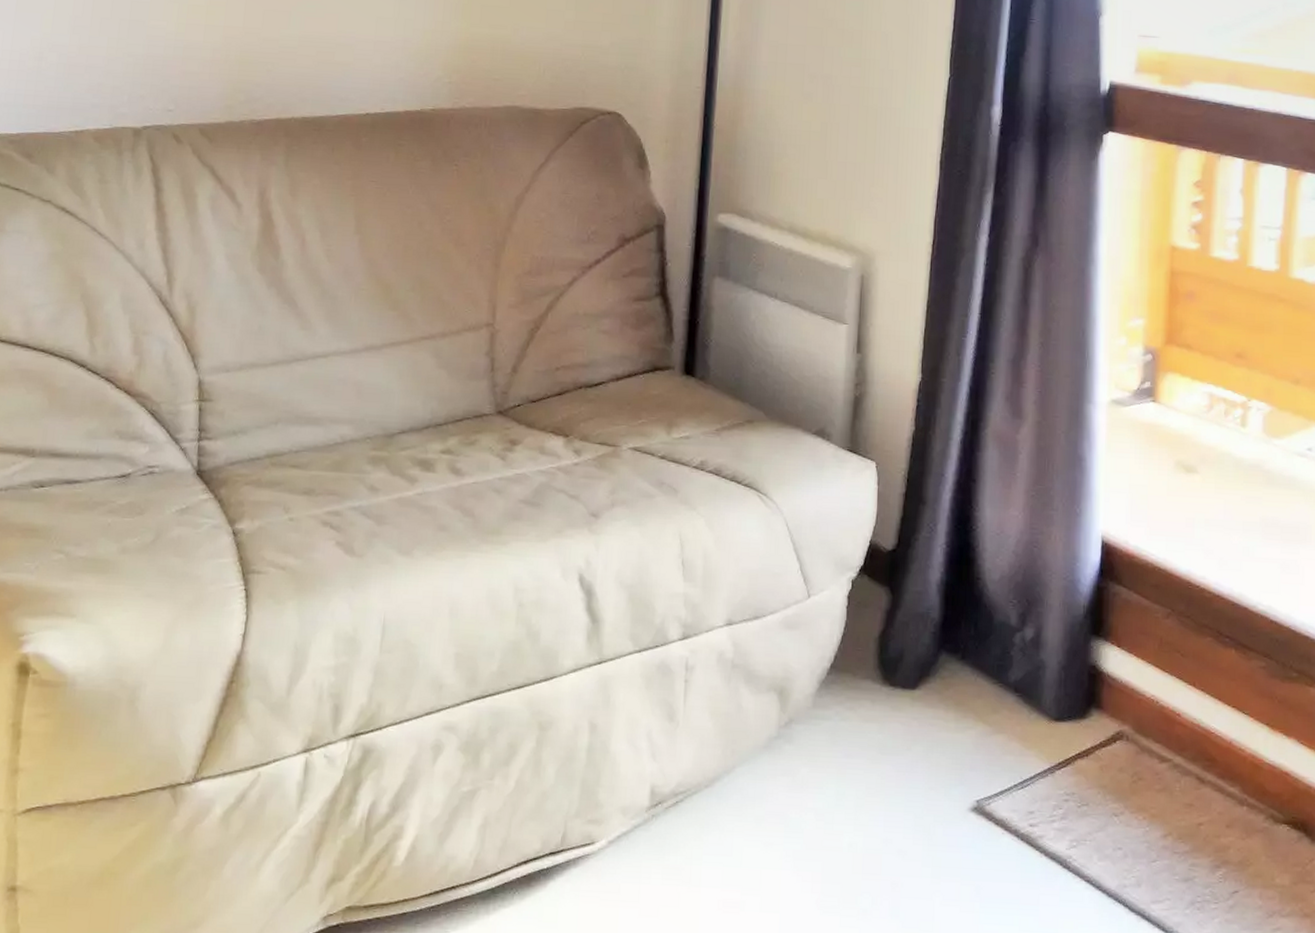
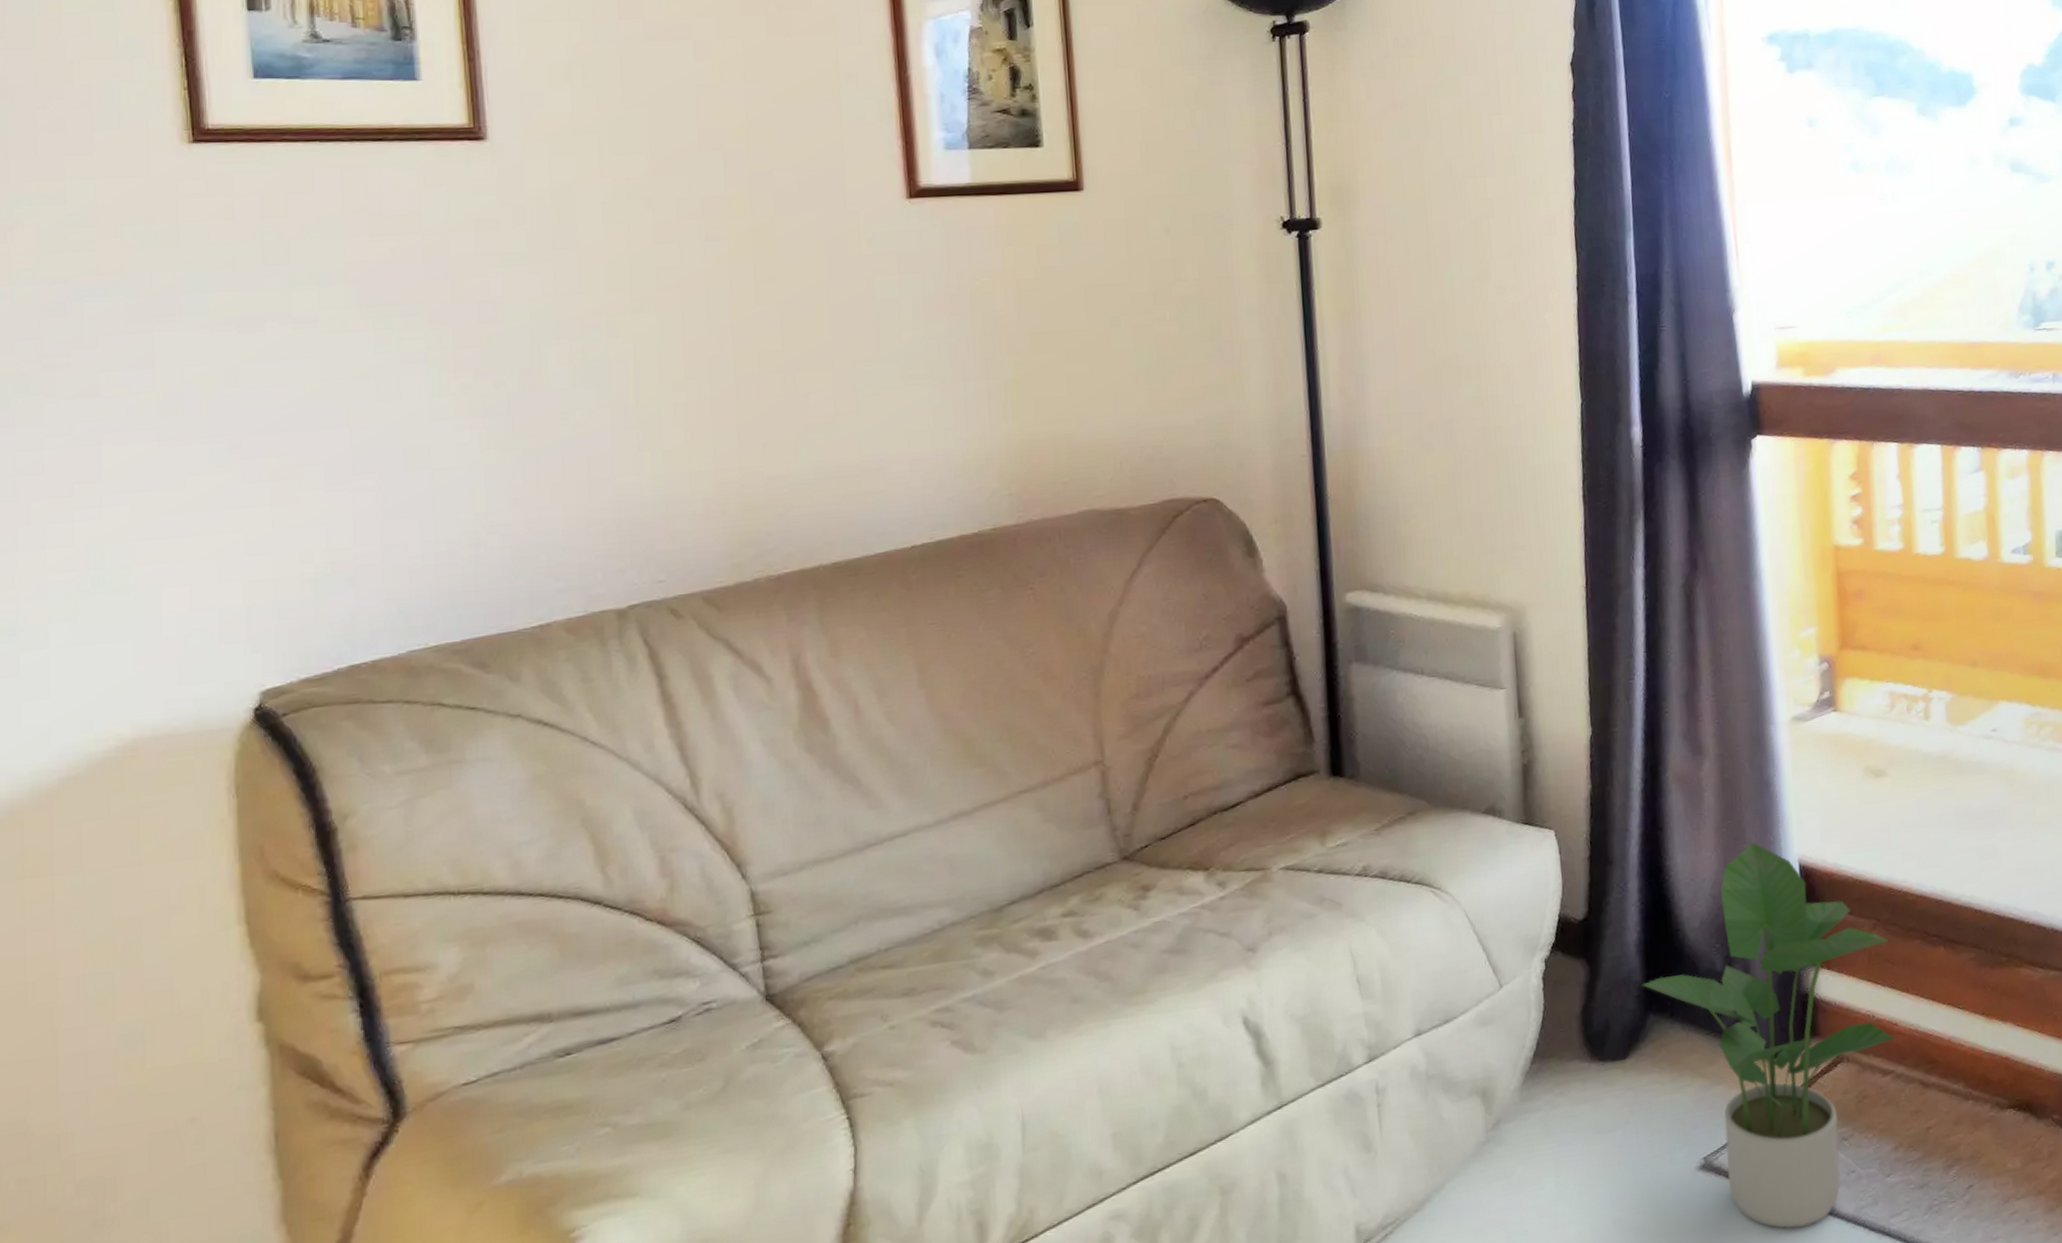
potted plant: none [937,510,1181,890] -> present [1641,841,1895,1228]

